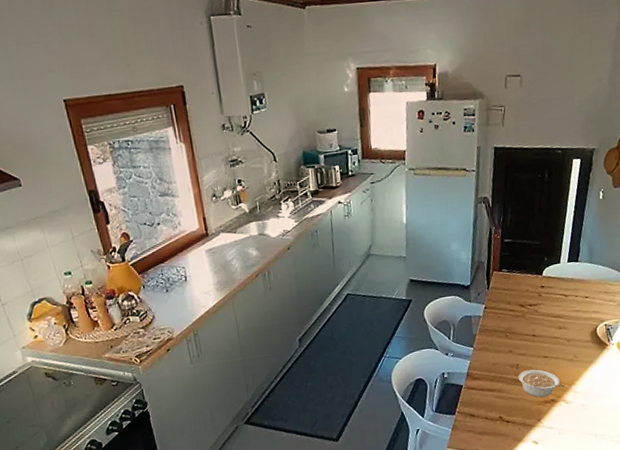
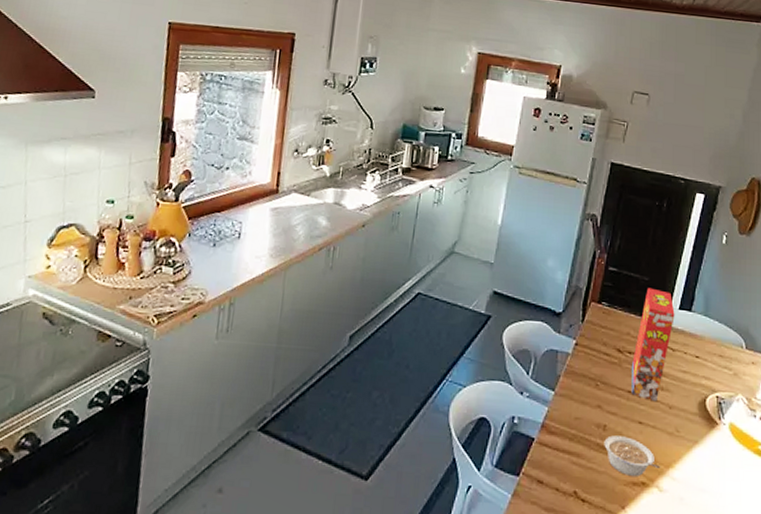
cereal box: none [533,249,565,339] -> present [631,287,675,402]

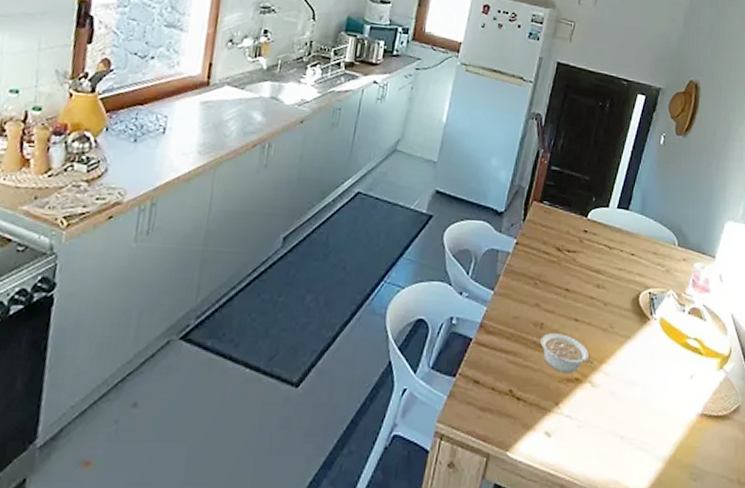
cereal box: present [631,287,675,402] -> none [569,186,613,299]

